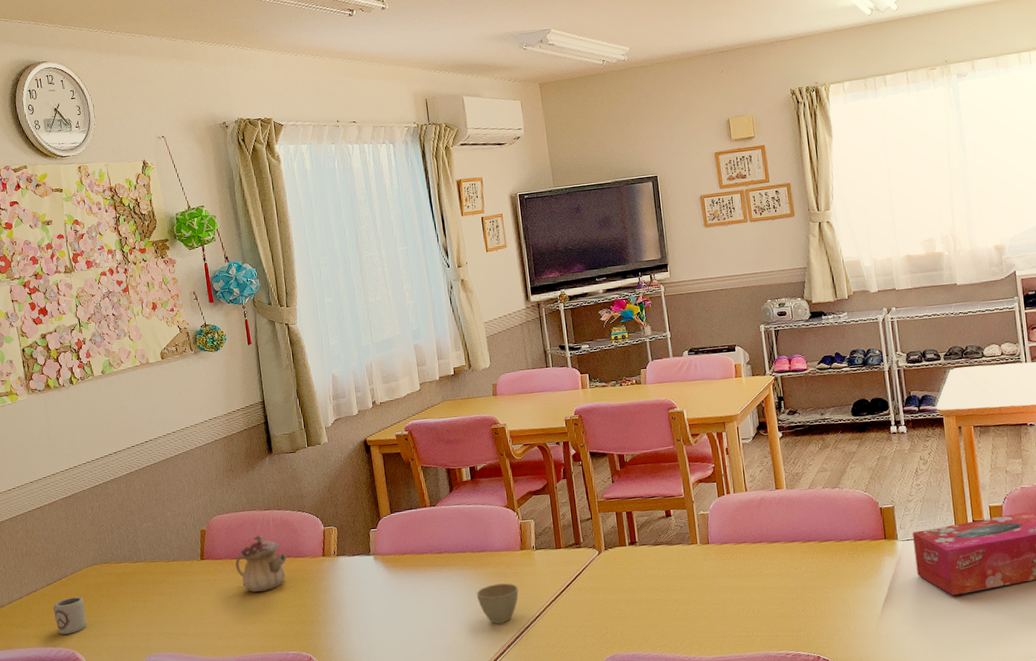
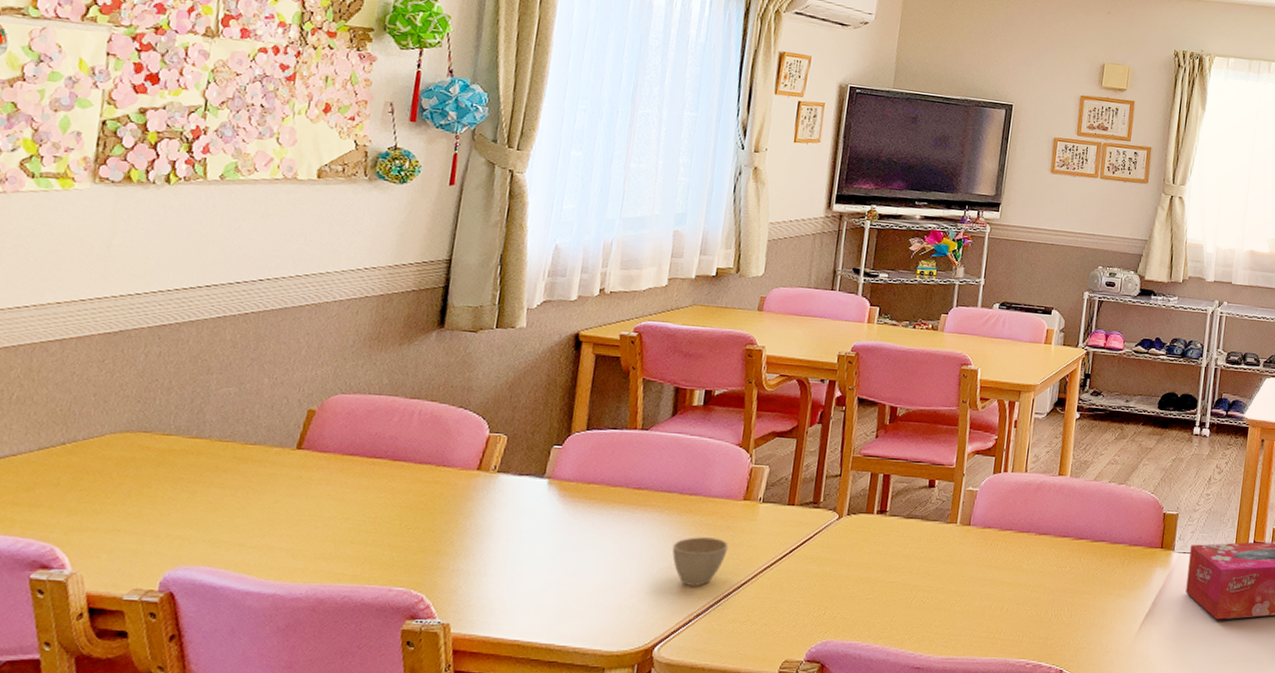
cup: present [53,596,87,635] -> none [35,471,94,523]
teapot: present [235,535,287,592] -> none [346,428,427,504]

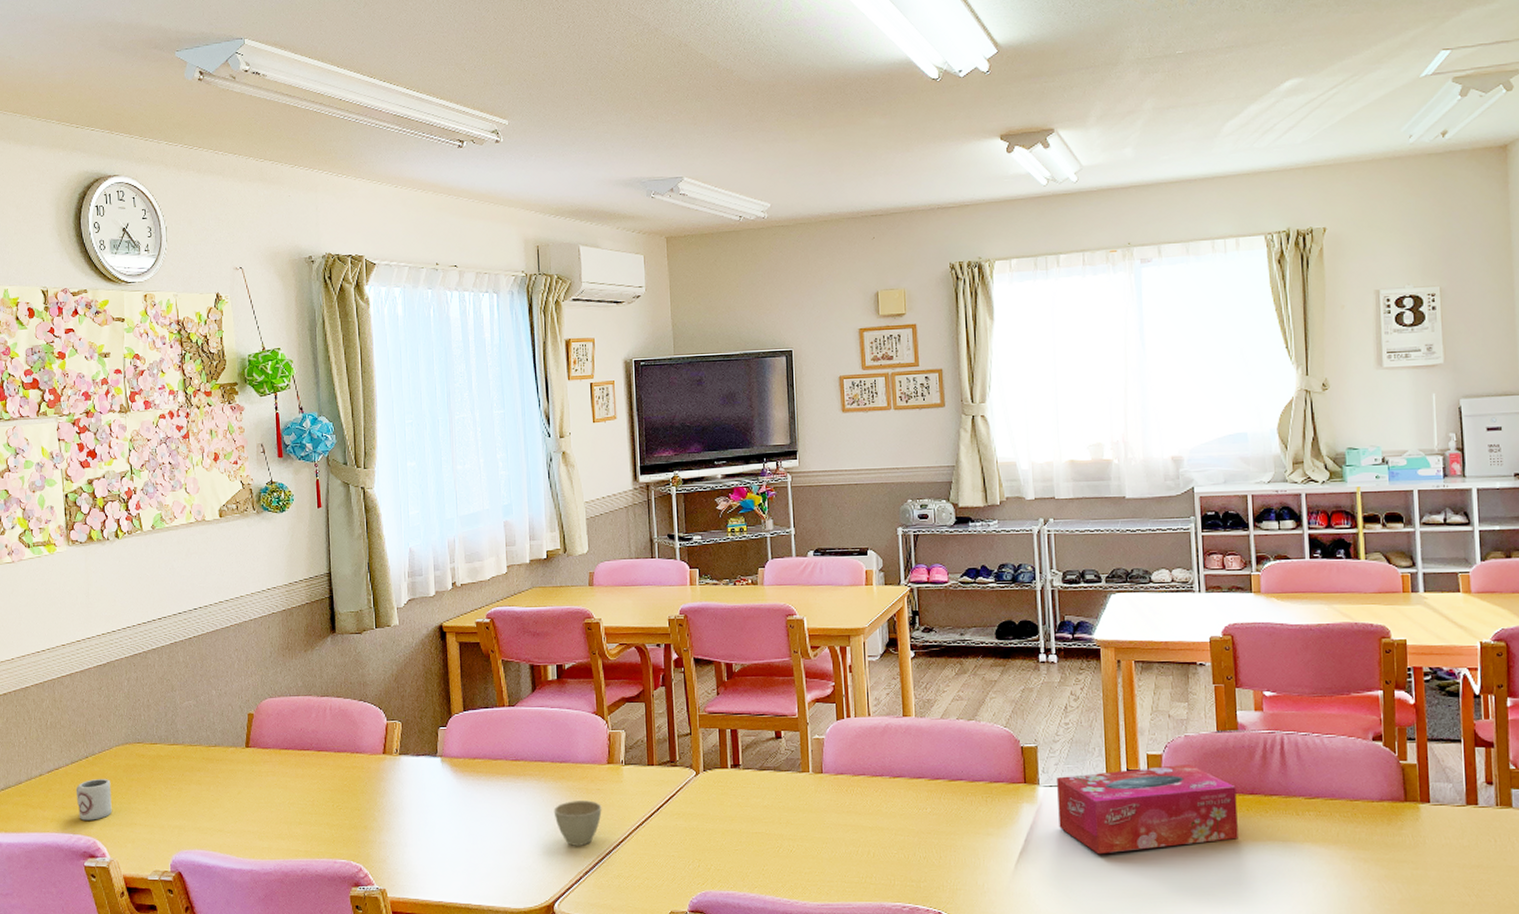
cup: none [35,471,94,523] -> present [75,778,112,821]

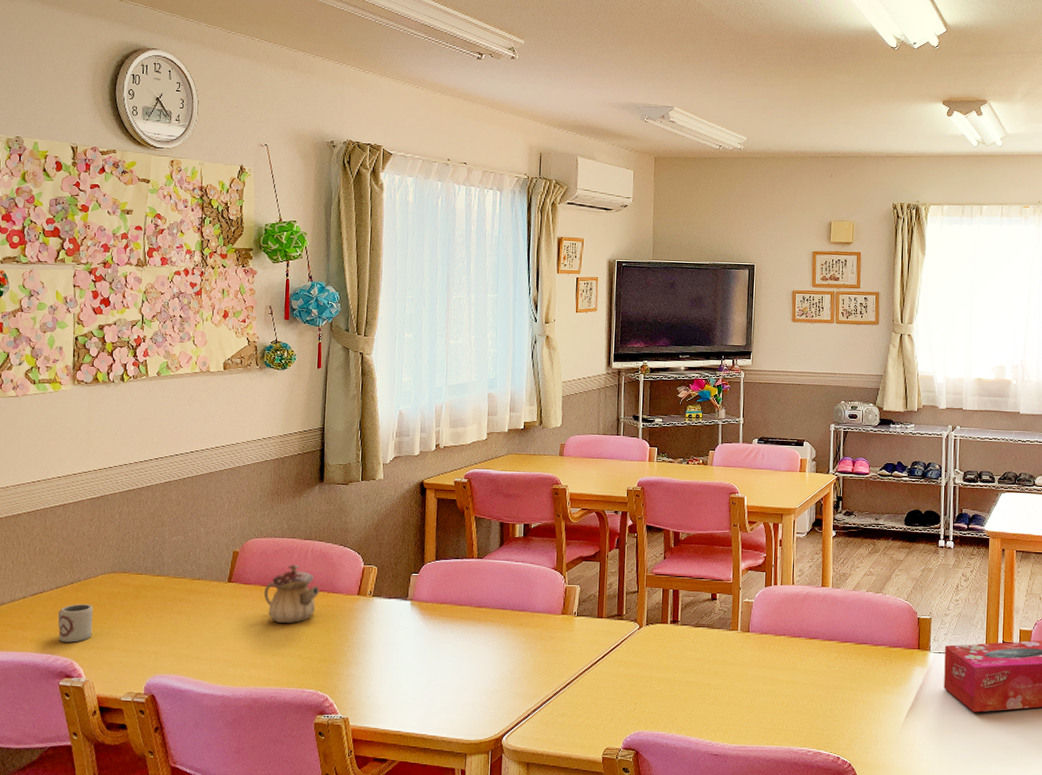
teapot: none [283,724,343,790] -> present [263,564,320,624]
cup: present [553,800,602,846] -> none [509,646,553,686]

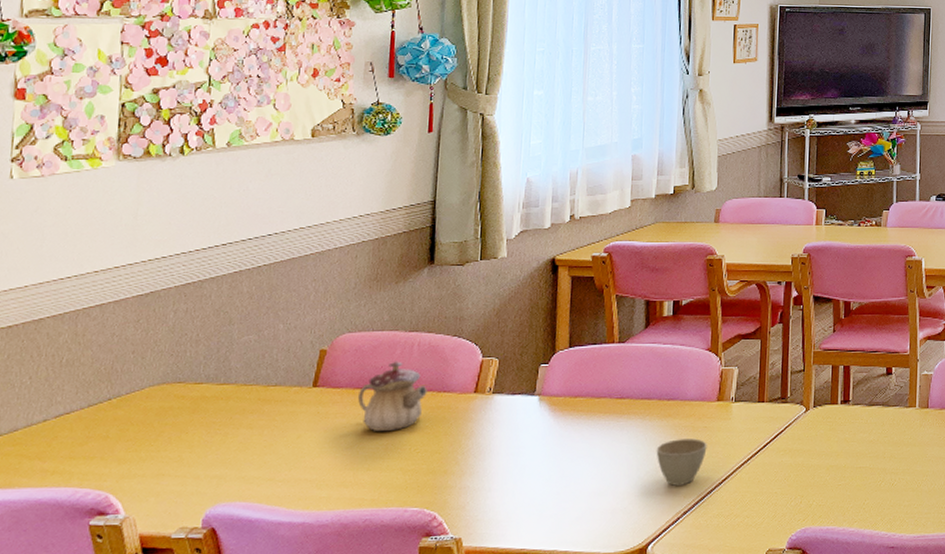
cup: present [57,603,94,643] -> none [89,423,138,472]
cup: none [509,646,553,686] -> present [656,438,707,486]

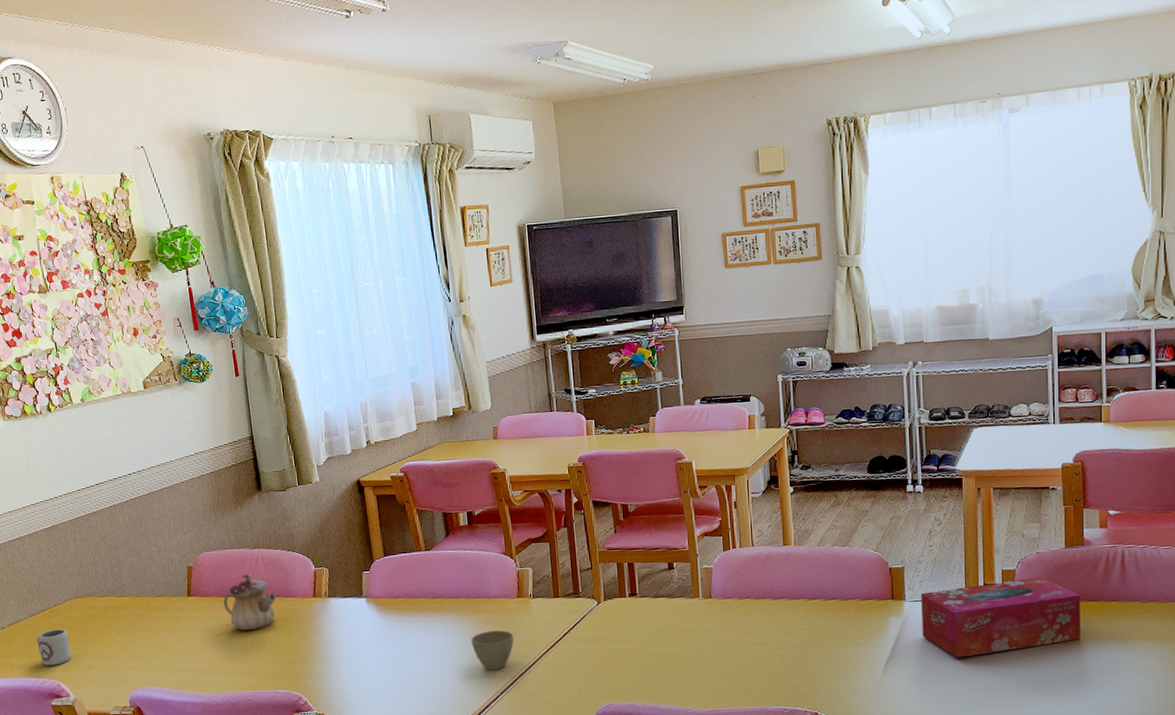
cup: none [89,423,138,472] -> present [36,628,71,666]

